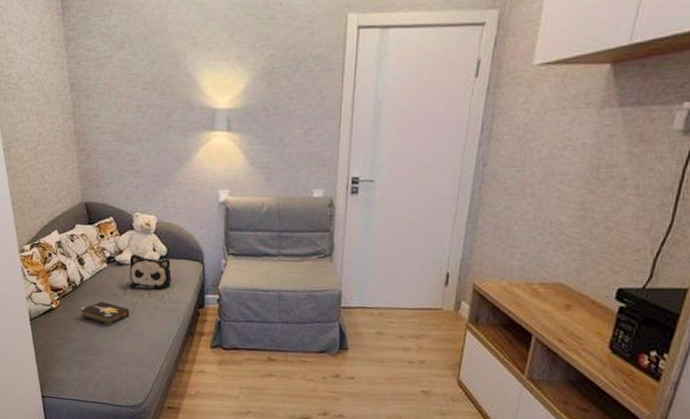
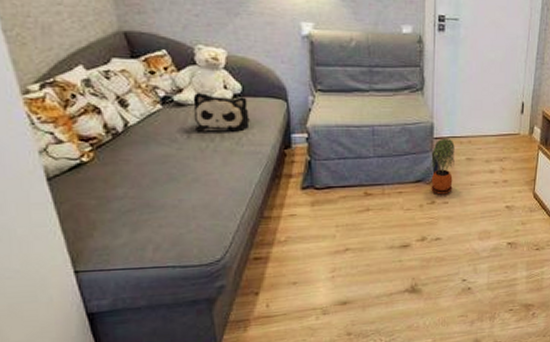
hardback book: present [80,301,129,325] -> none [126,149,197,176]
potted plant: none [335,308,364,369] -> present [429,138,455,195]

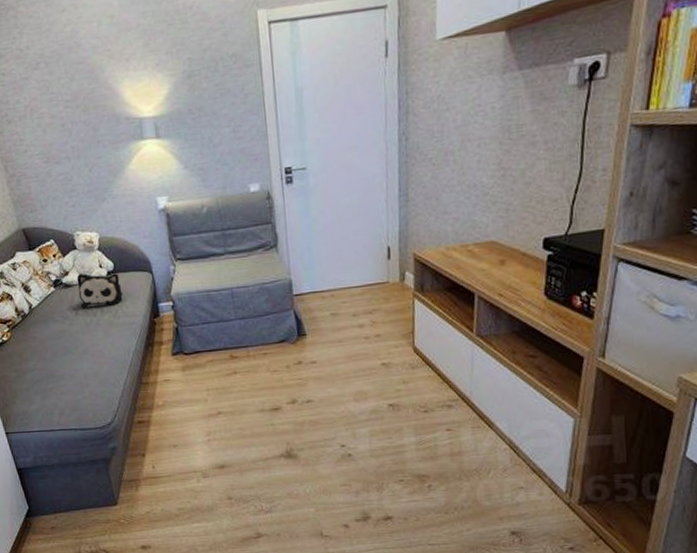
potted plant: present [429,138,455,195] -> none [292,293,320,354]

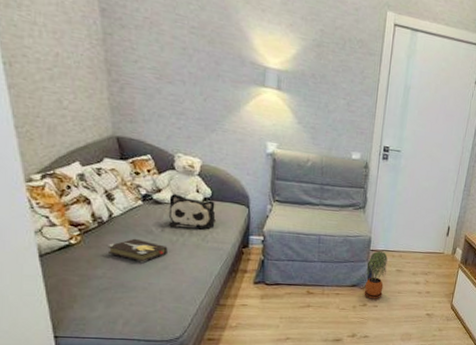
hardback book: none [33,326,85,350] -> present [107,238,168,263]
potted plant: none [292,293,320,354] -> present [364,251,388,299]

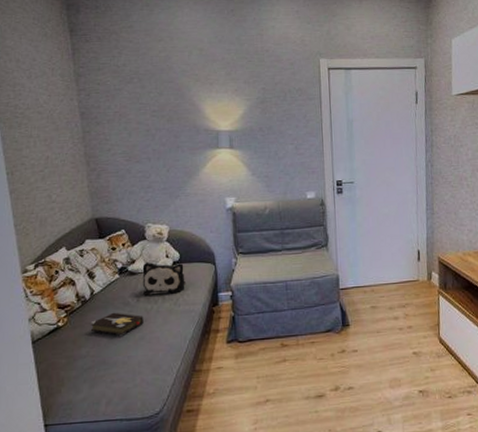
potted plant: present [364,251,388,299] -> none [338,288,361,343]

